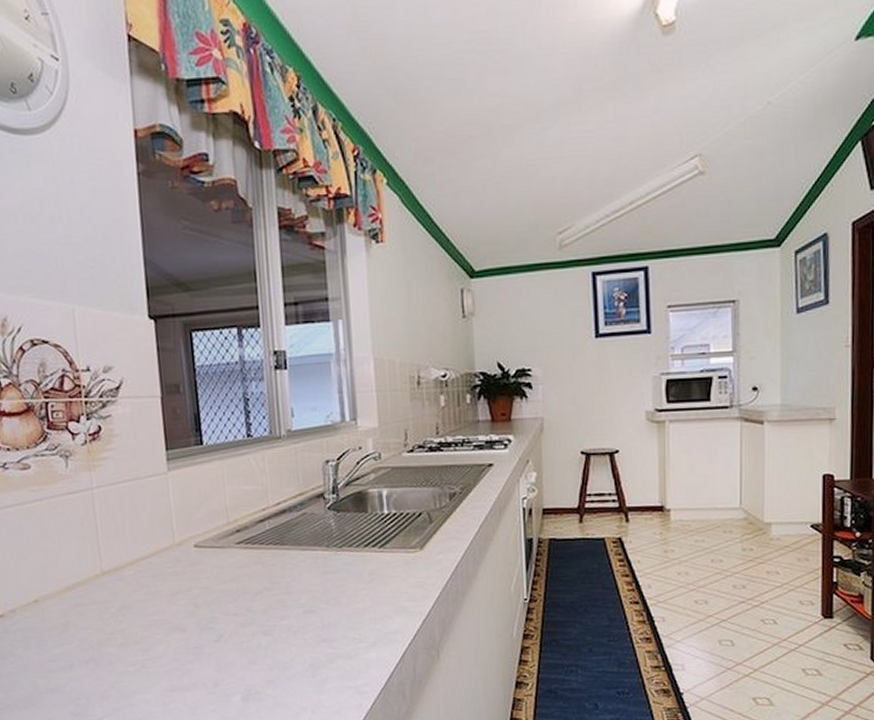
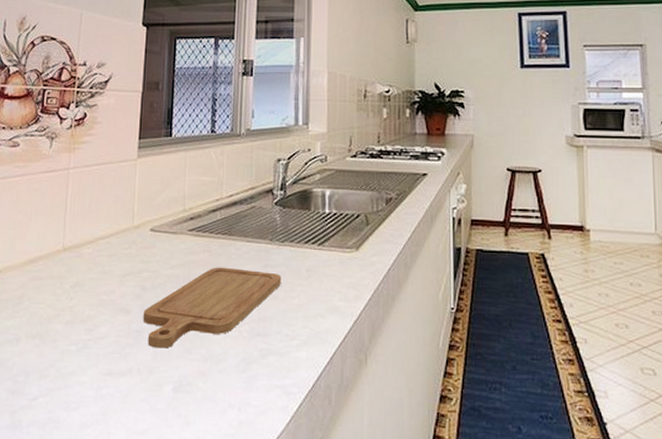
chopping board: none [199,577,343,662] -> present [143,267,281,349]

